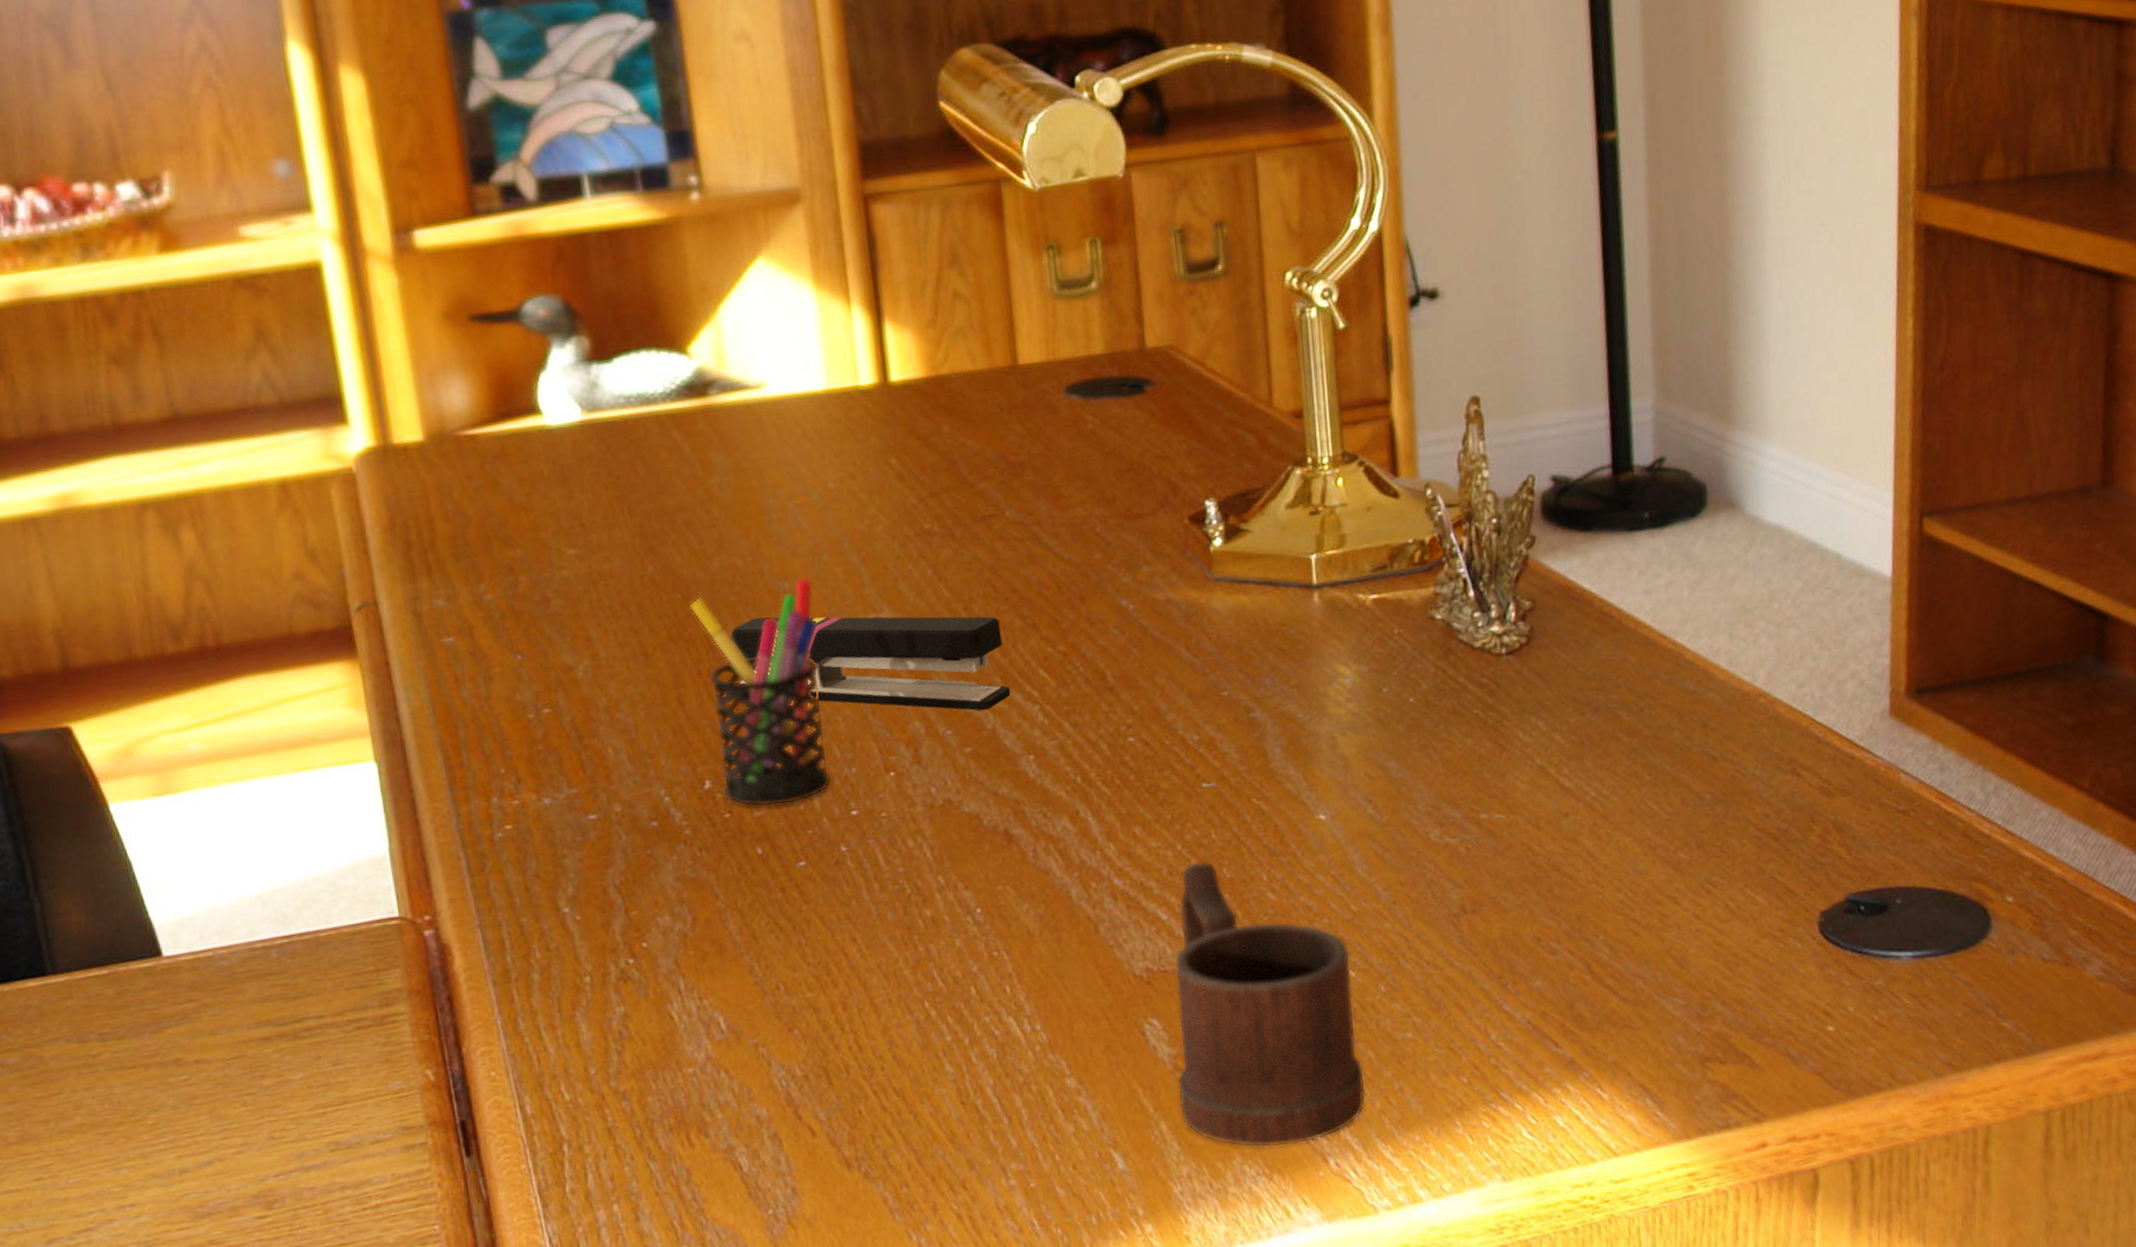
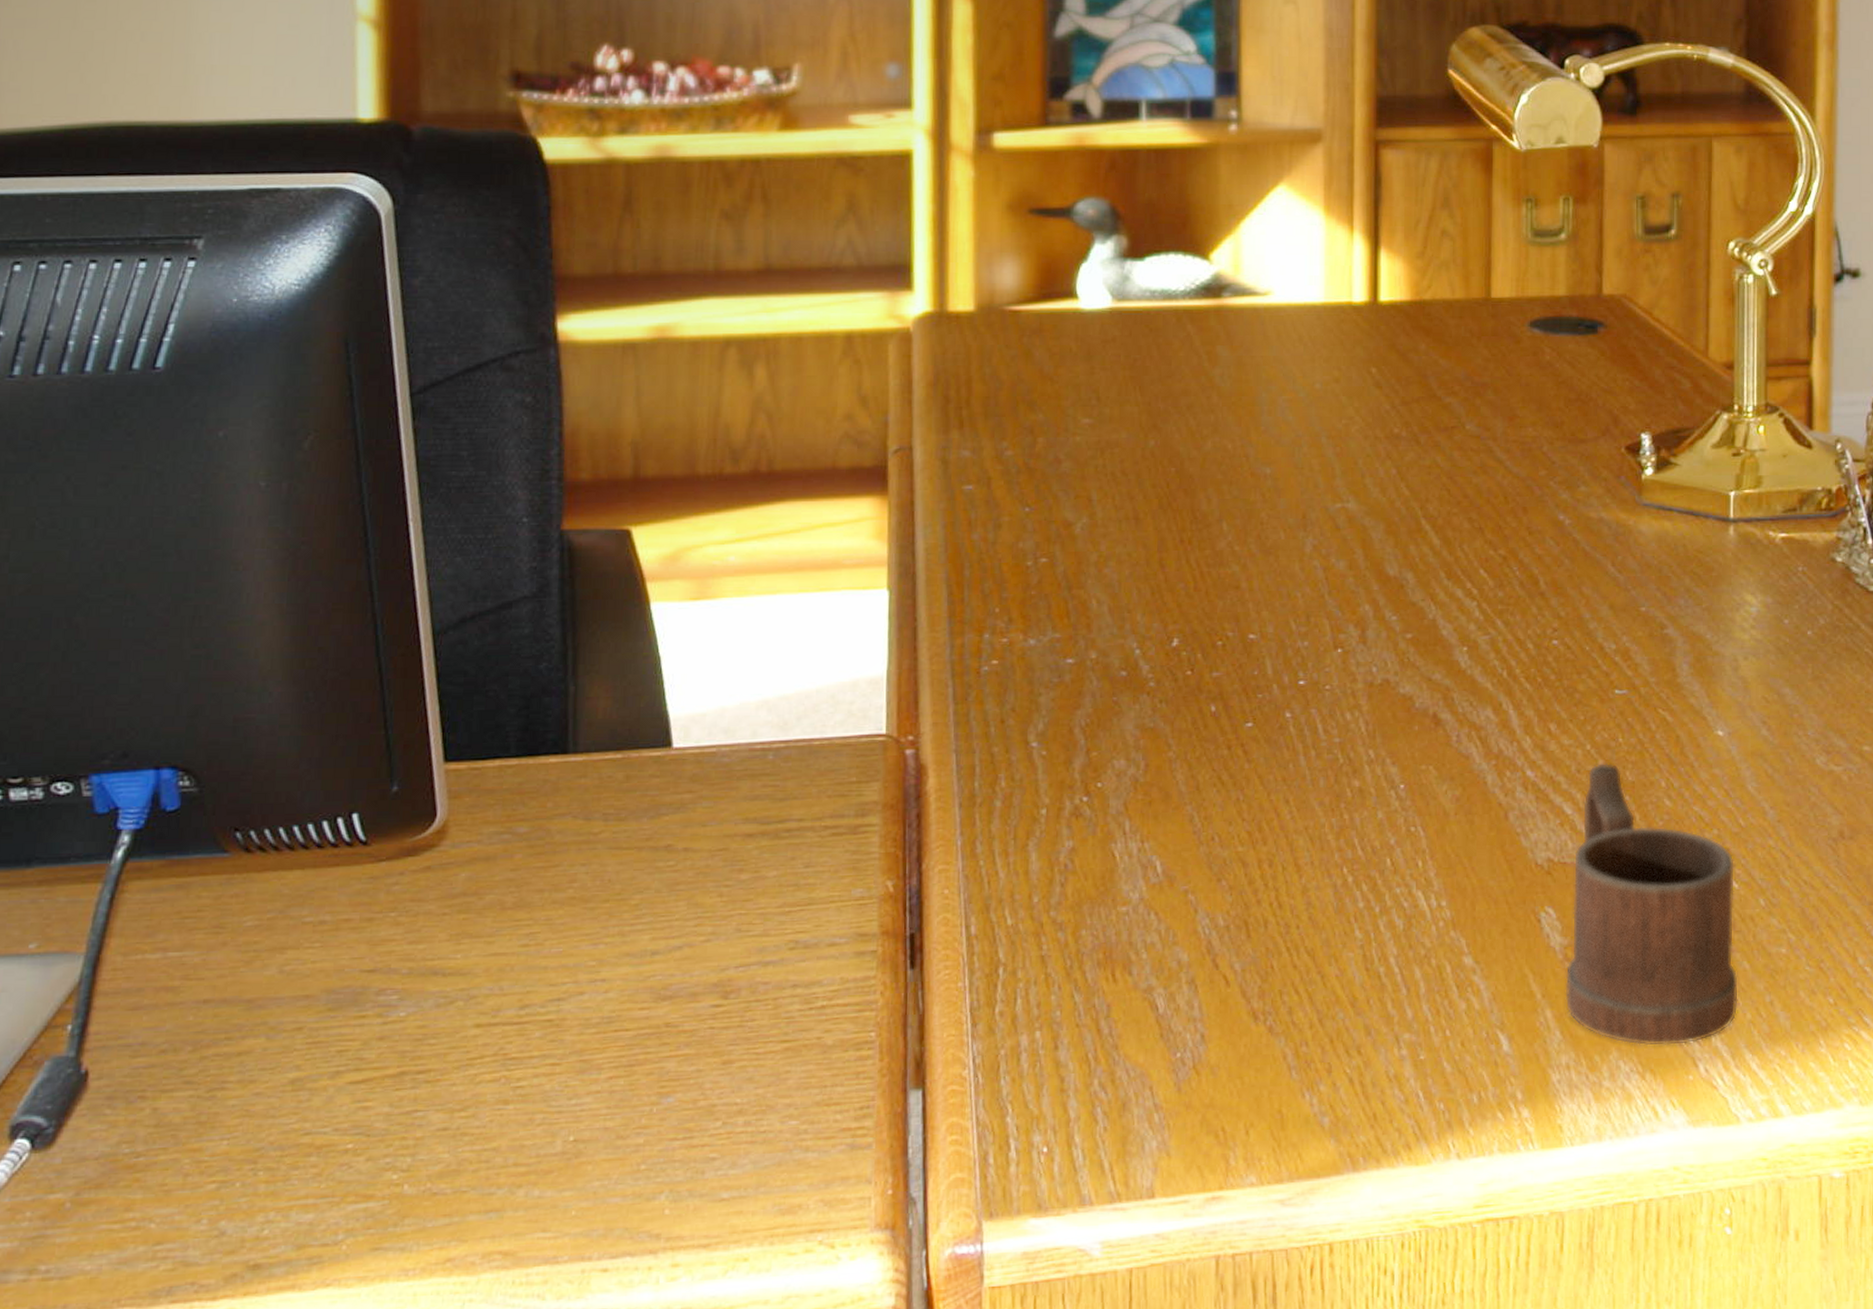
pen holder: present [689,576,832,807] -> none [1181,464,1291,669]
stapler: present [729,616,1011,711] -> none [1209,496,1453,602]

